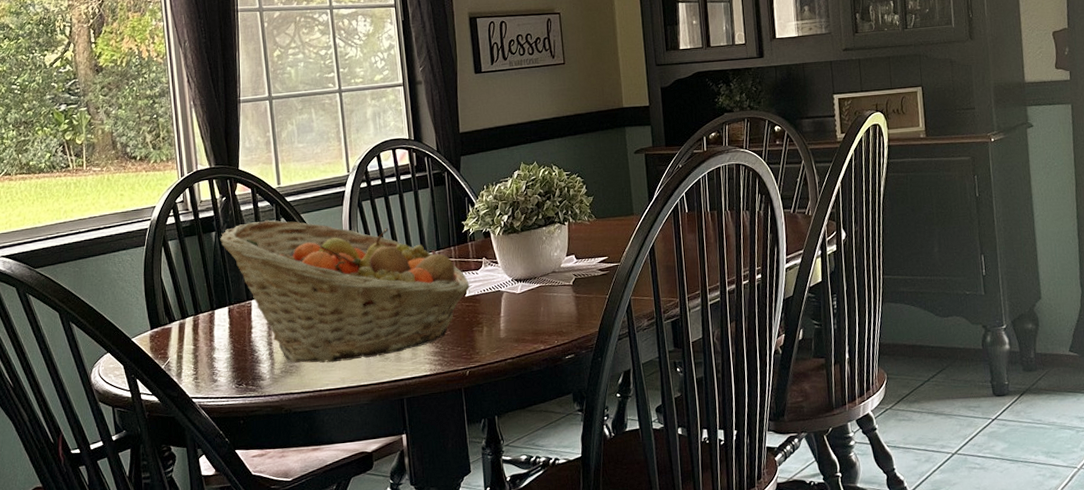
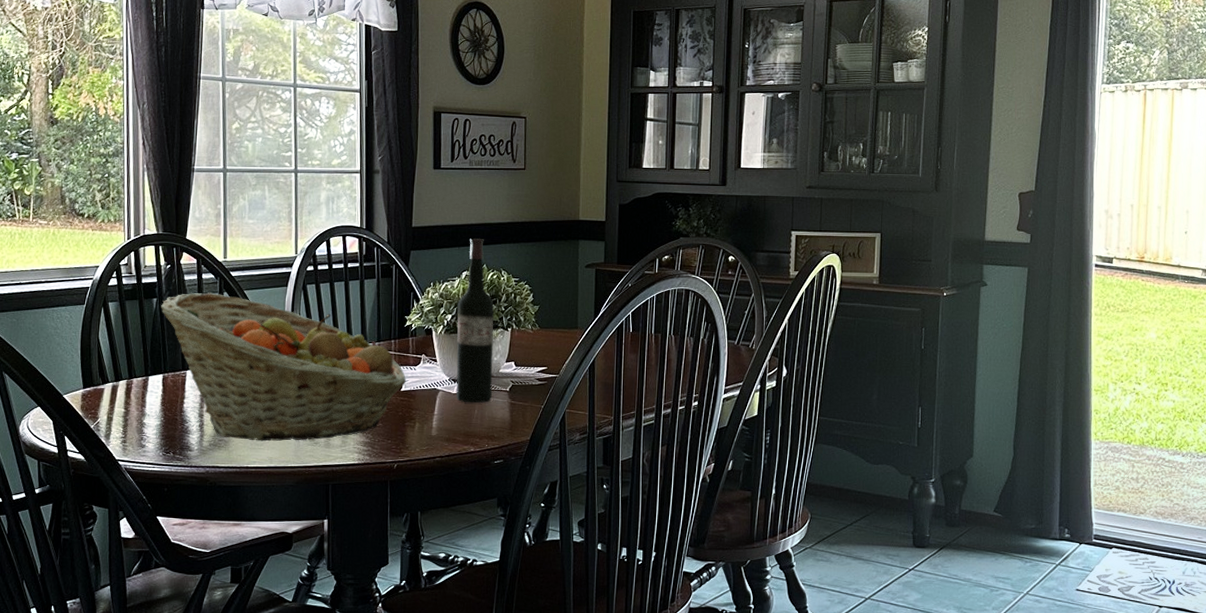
wine bottle: none [512,137,556,302] -> present [456,238,494,403]

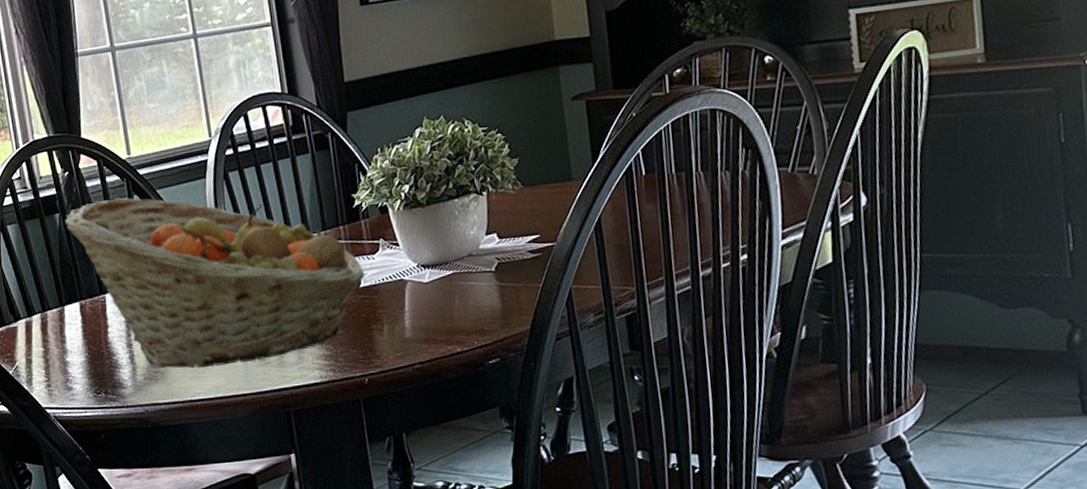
wine bottle: present [456,238,494,403] -> none [414,83,475,293]

